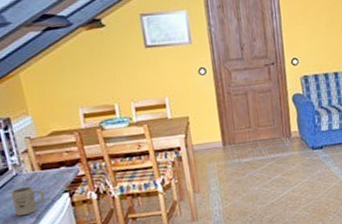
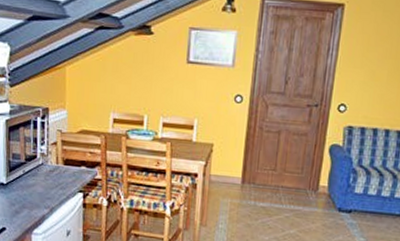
mug: present [10,186,46,216] -> none [33,177,63,205]

